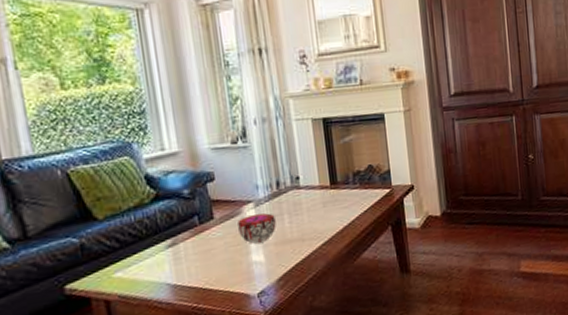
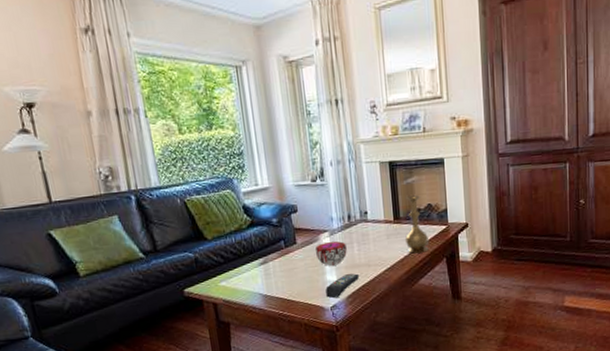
remote control: none [251,250,291,283] -> present [326,273,359,299]
vase: none [342,155,372,223] -> present [405,195,429,254]

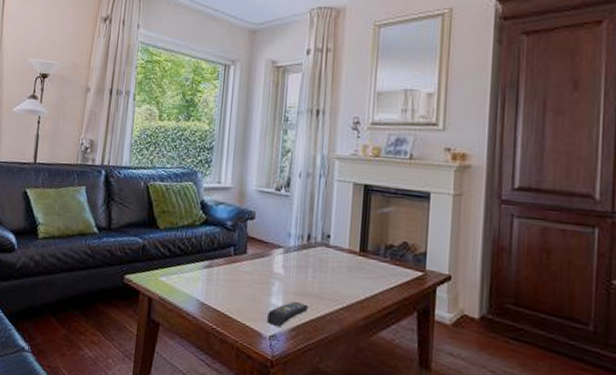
decorative bowl: present [314,241,347,266] -> none [264,259,300,289]
vase: present [405,195,429,254] -> none [369,227,398,299]

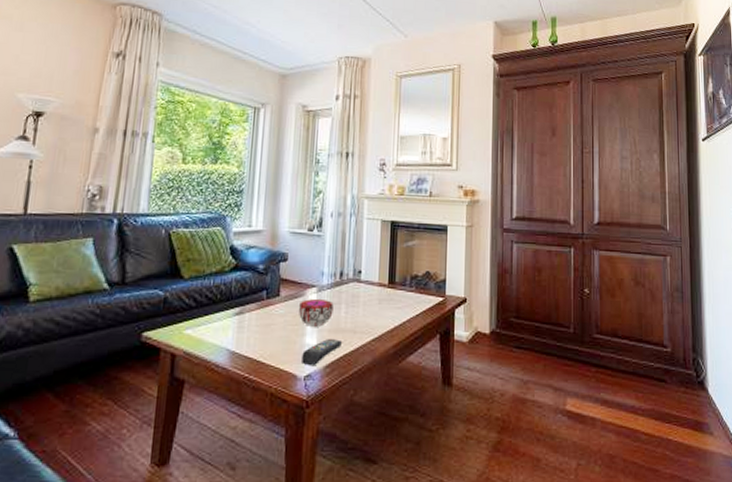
decorative bowl: none [264,259,300,289] -> present [298,299,334,327]

